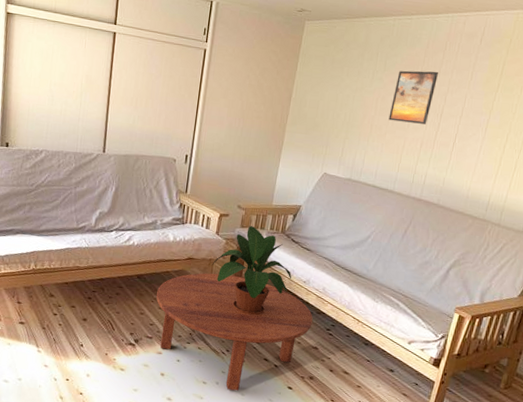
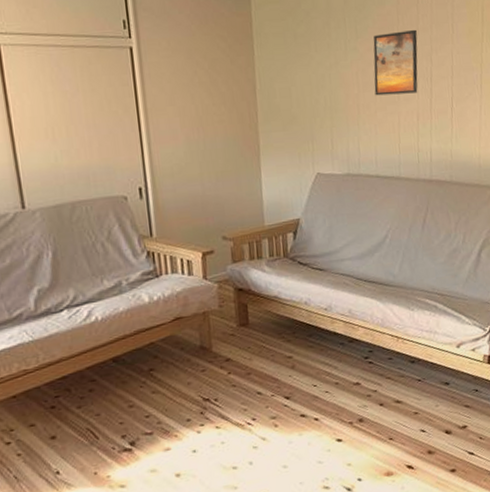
coffee table: present [156,273,313,391] -> none [144,323,347,467]
potted plant: present [212,226,292,316] -> none [207,258,310,369]

